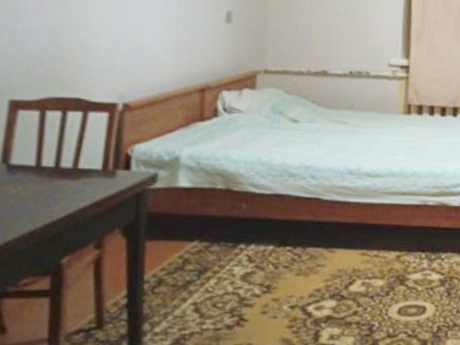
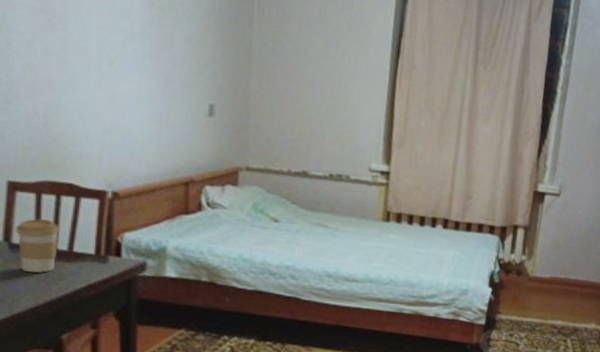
coffee cup: none [15,137,64,193] -> present [15,218,59,273]

